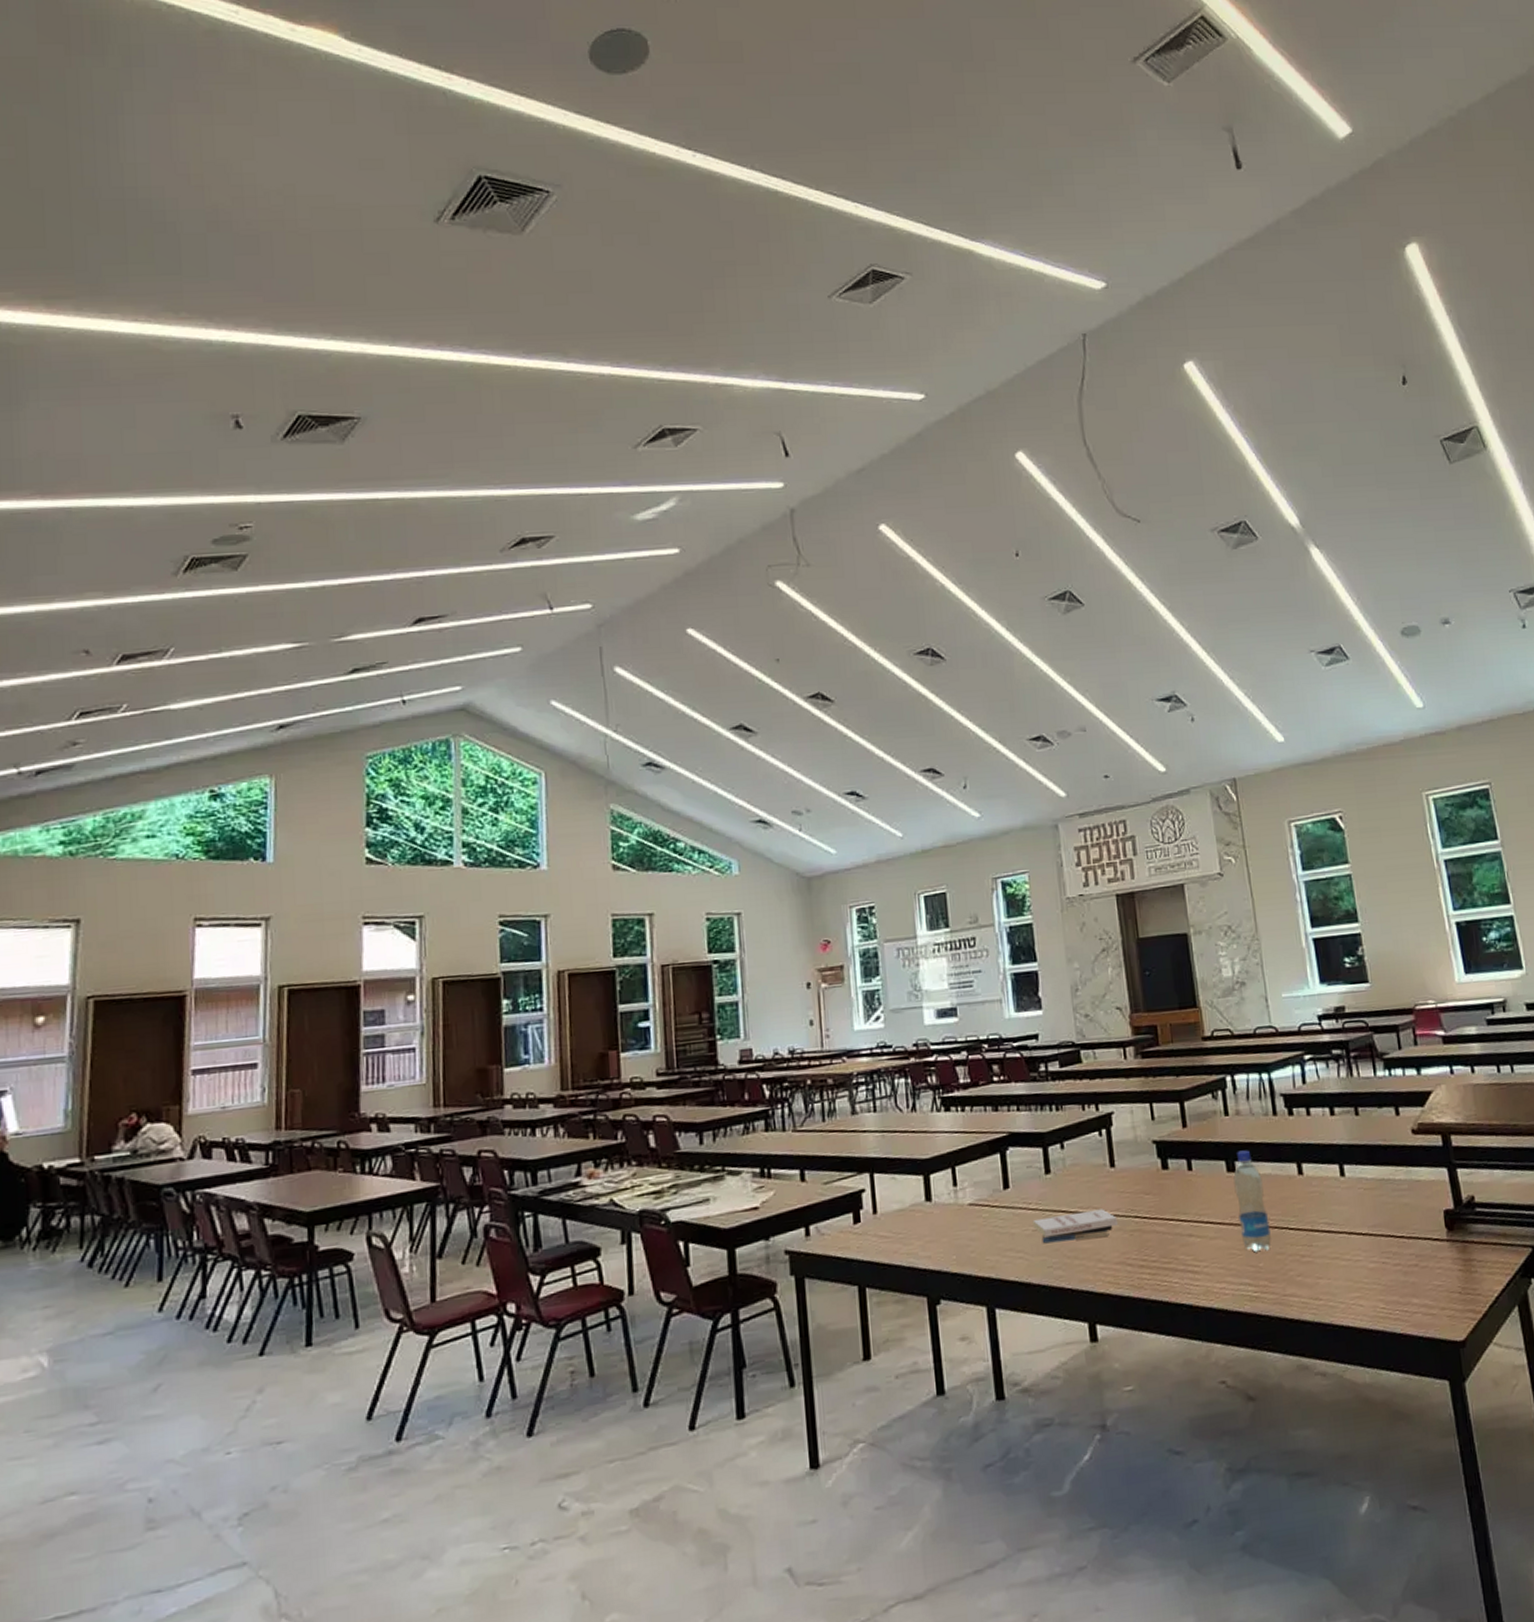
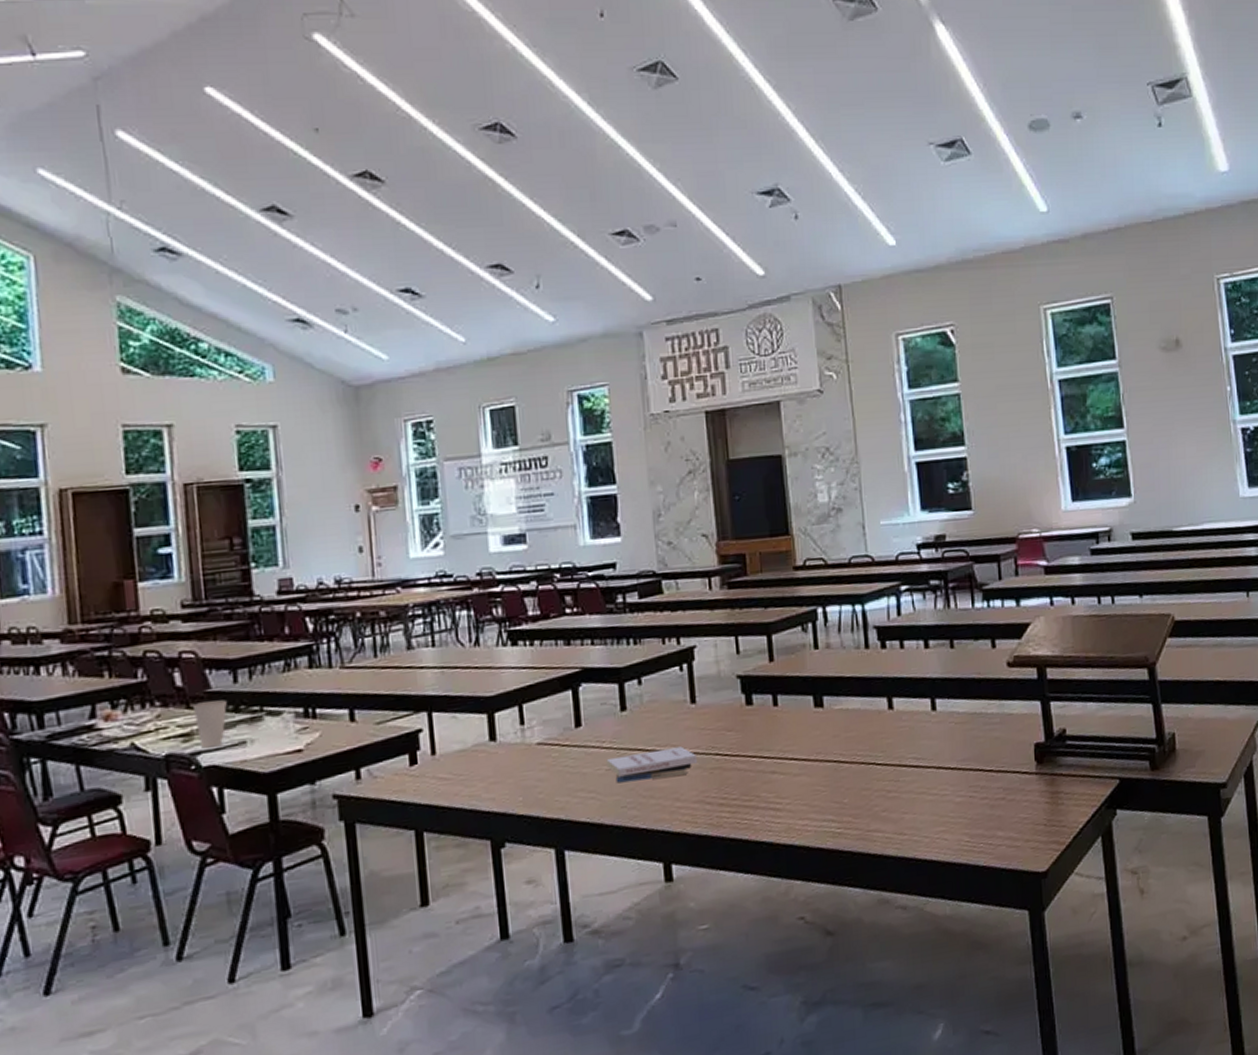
cup: none [665,1160,694,1205] -> present [193,700,227,749]
bottle: present [1233,1150,1271,1253] -> none [821,684,857,789]

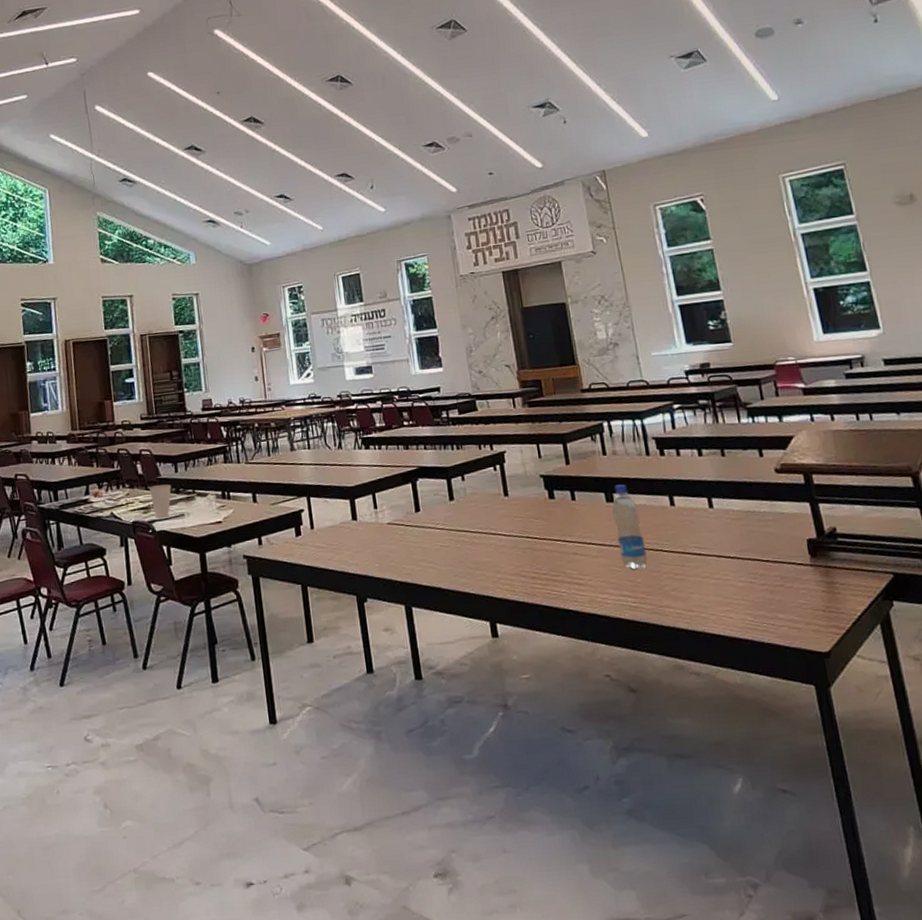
books: present [606,746,698,784] -> none [440,530,513,557]
bottle: none [821,684,857,789] -> present [612,484,647,570]

